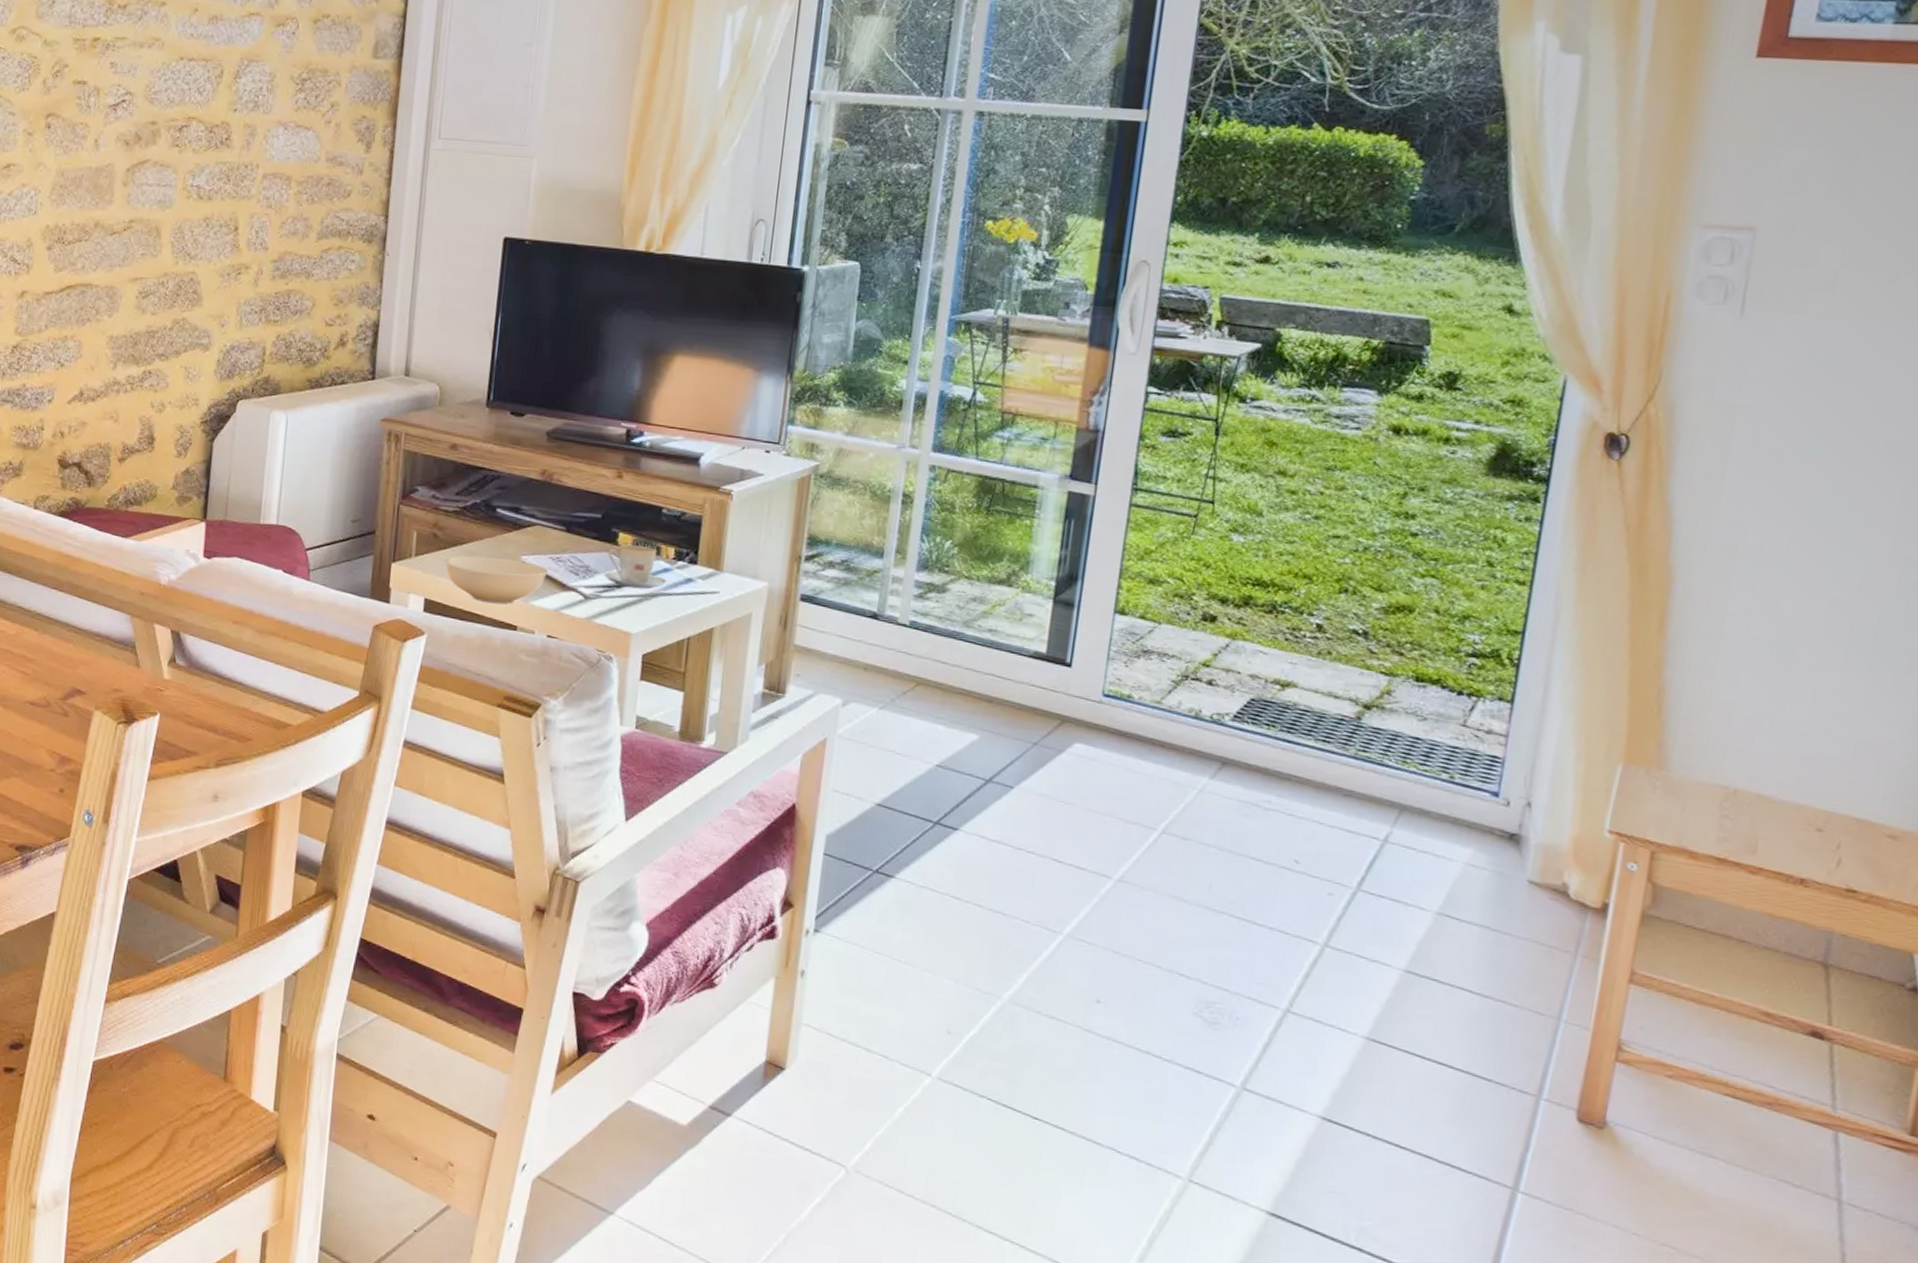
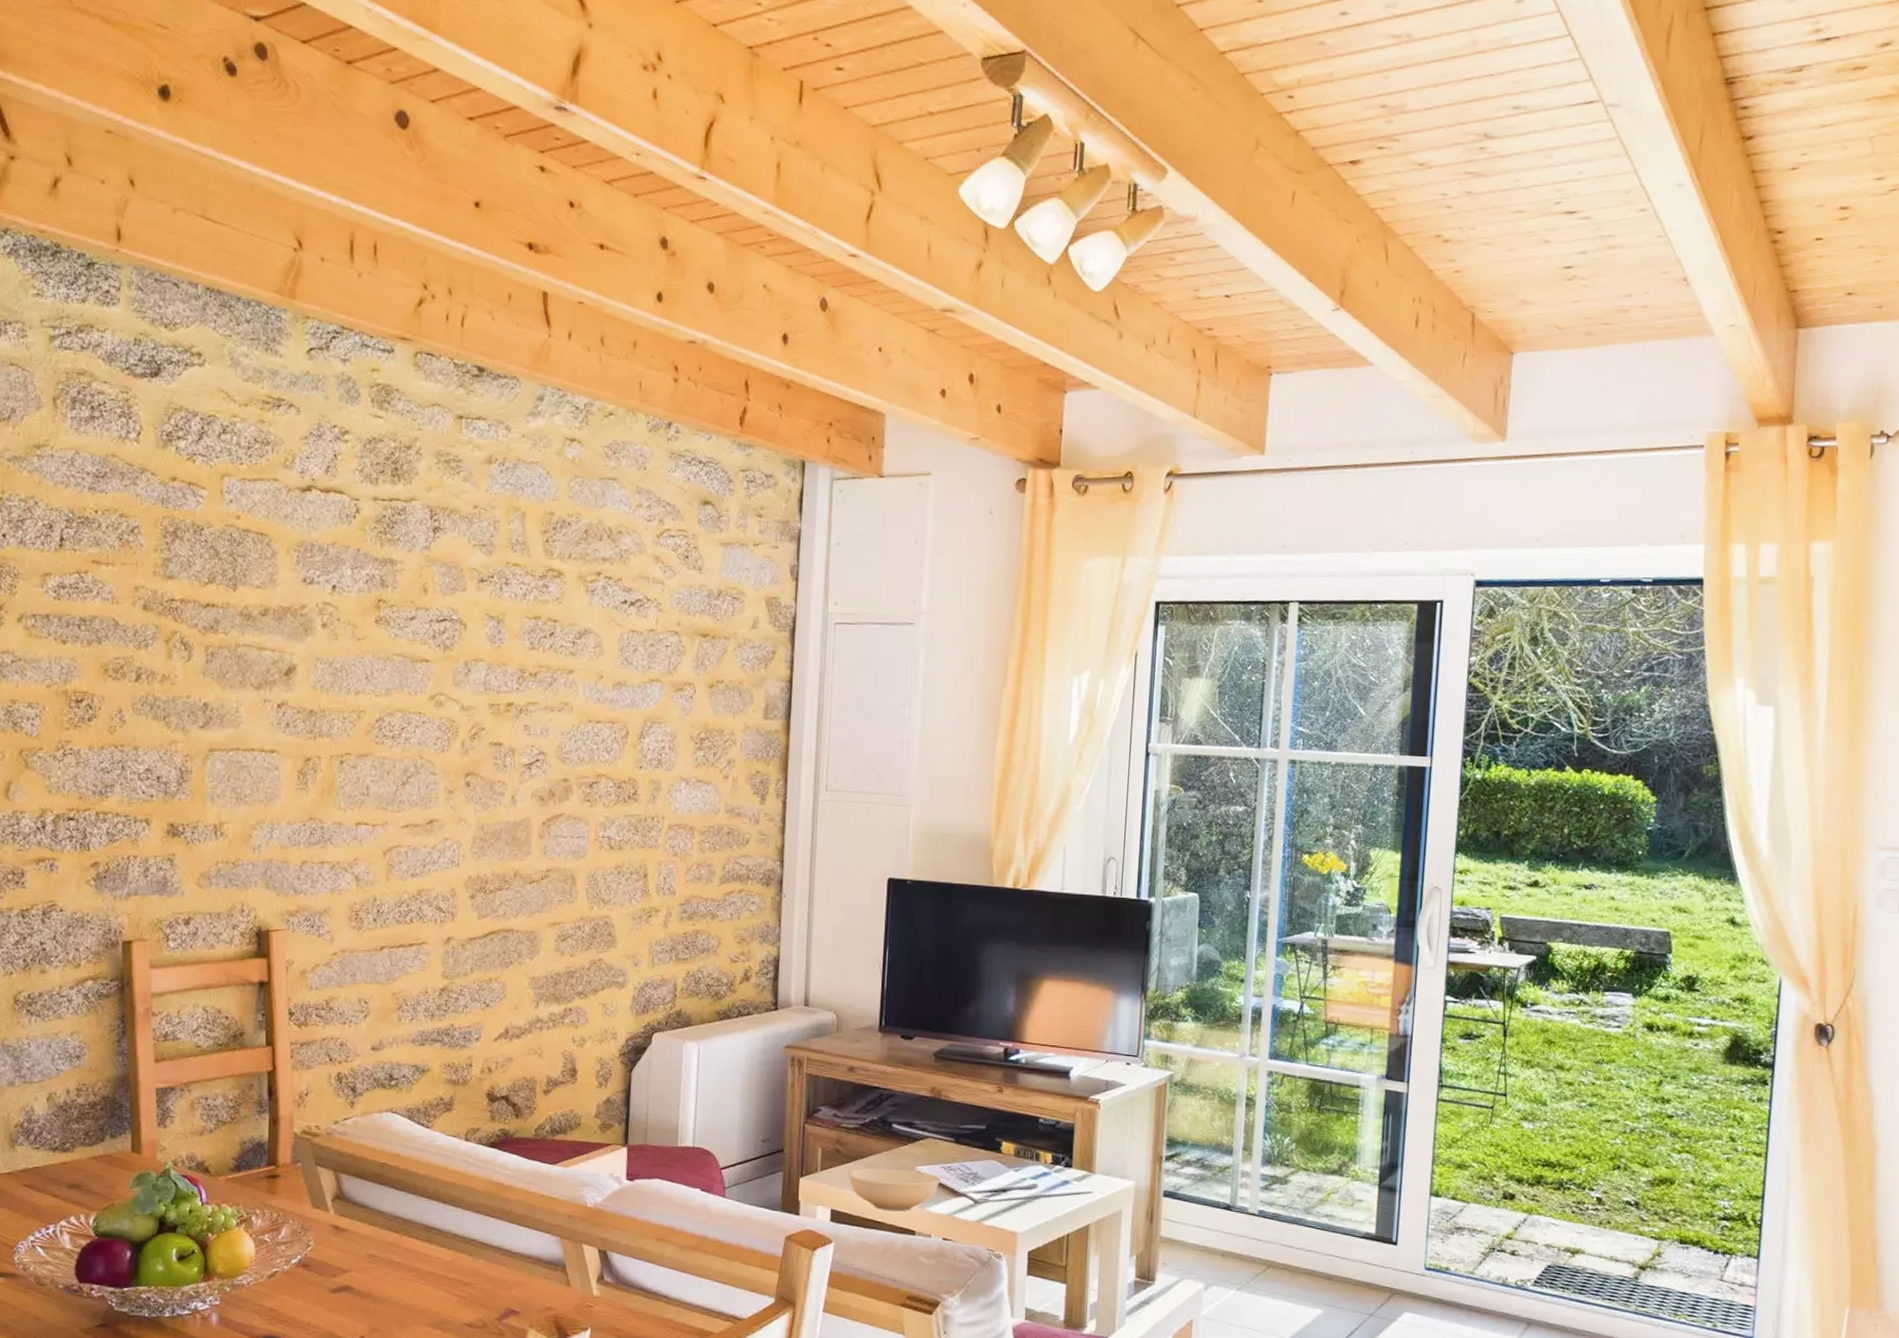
teacup: present [604,544,667,590] -> none [990,1152,1046,1192]

